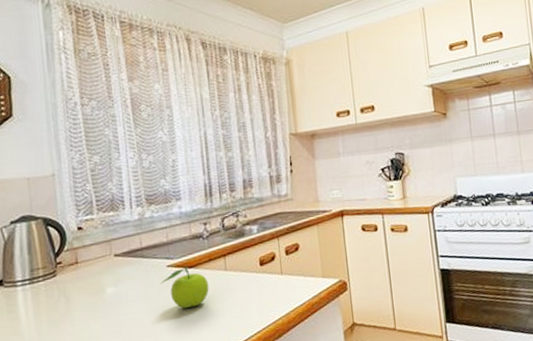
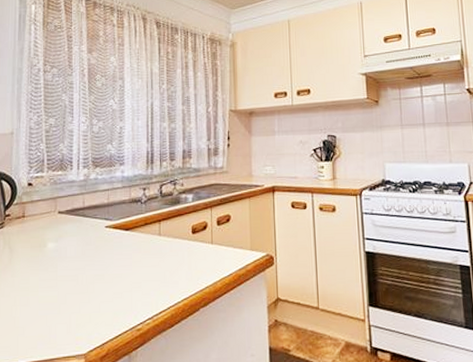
fruit: present [160,267,209,308] -> none [97,229,143,269]

